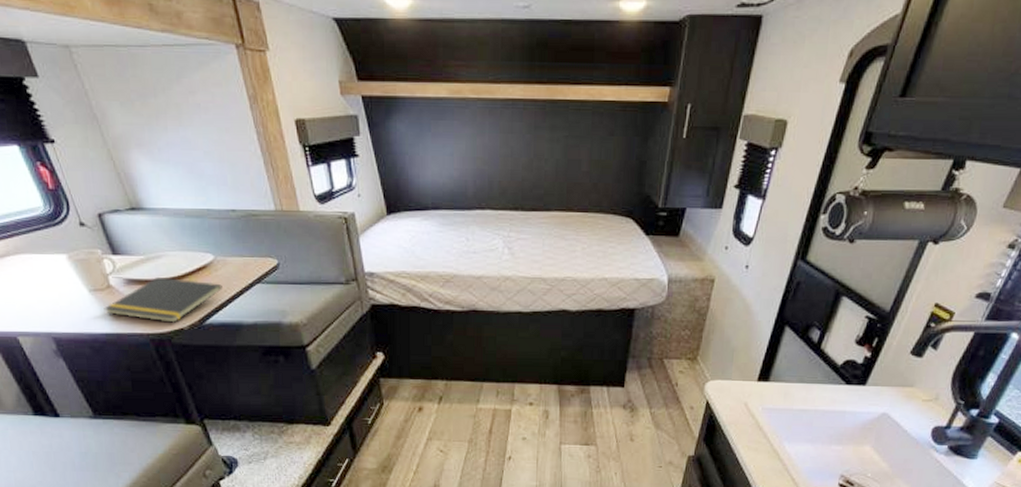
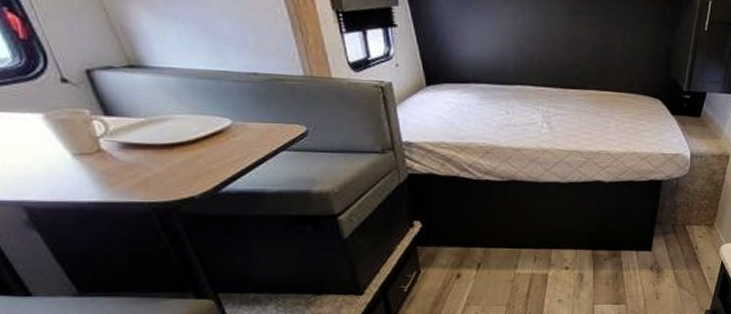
notepad: present [103,276,223,323] -> none [92,141,242,191]

